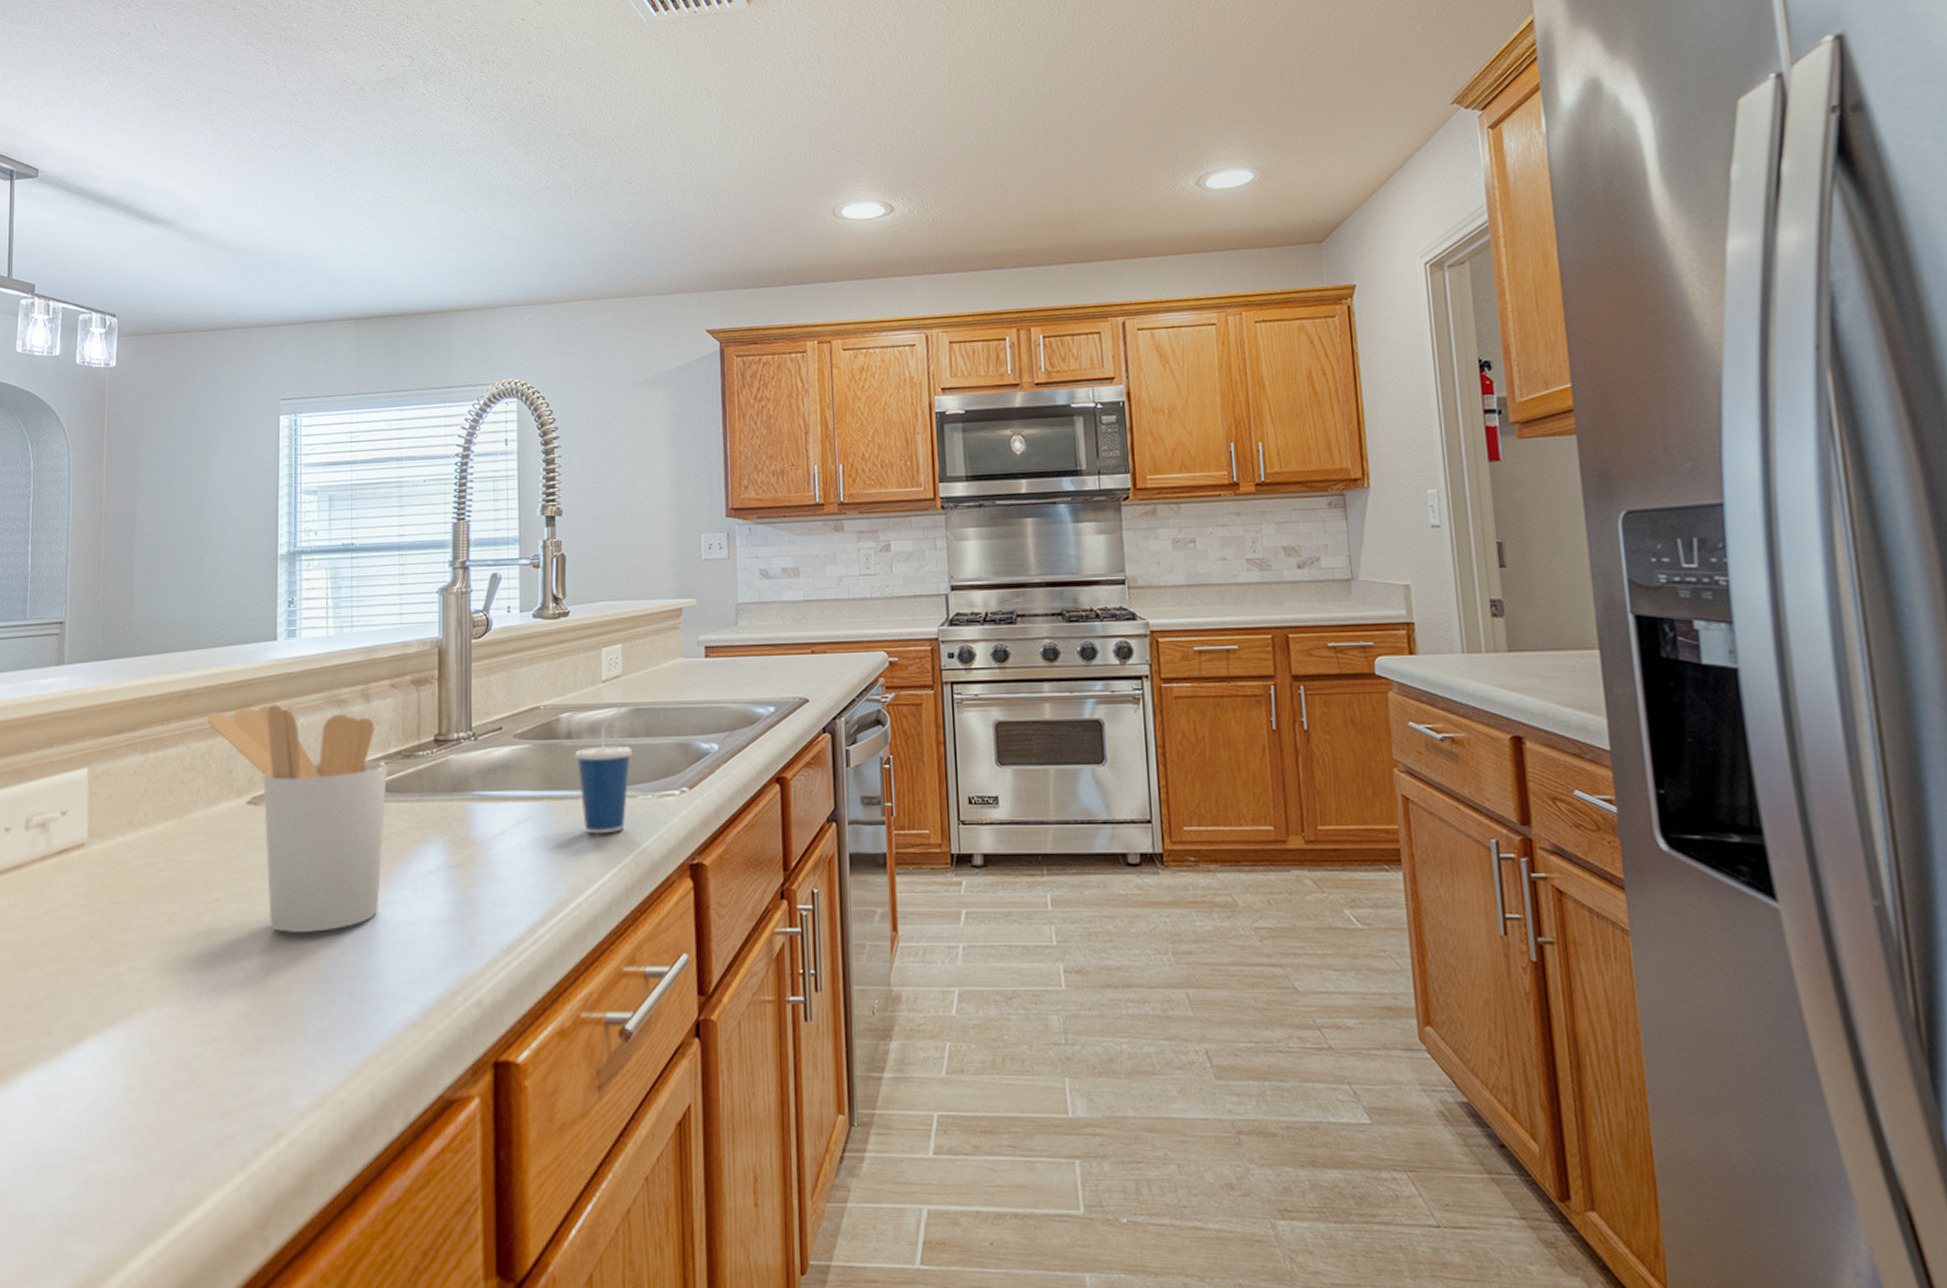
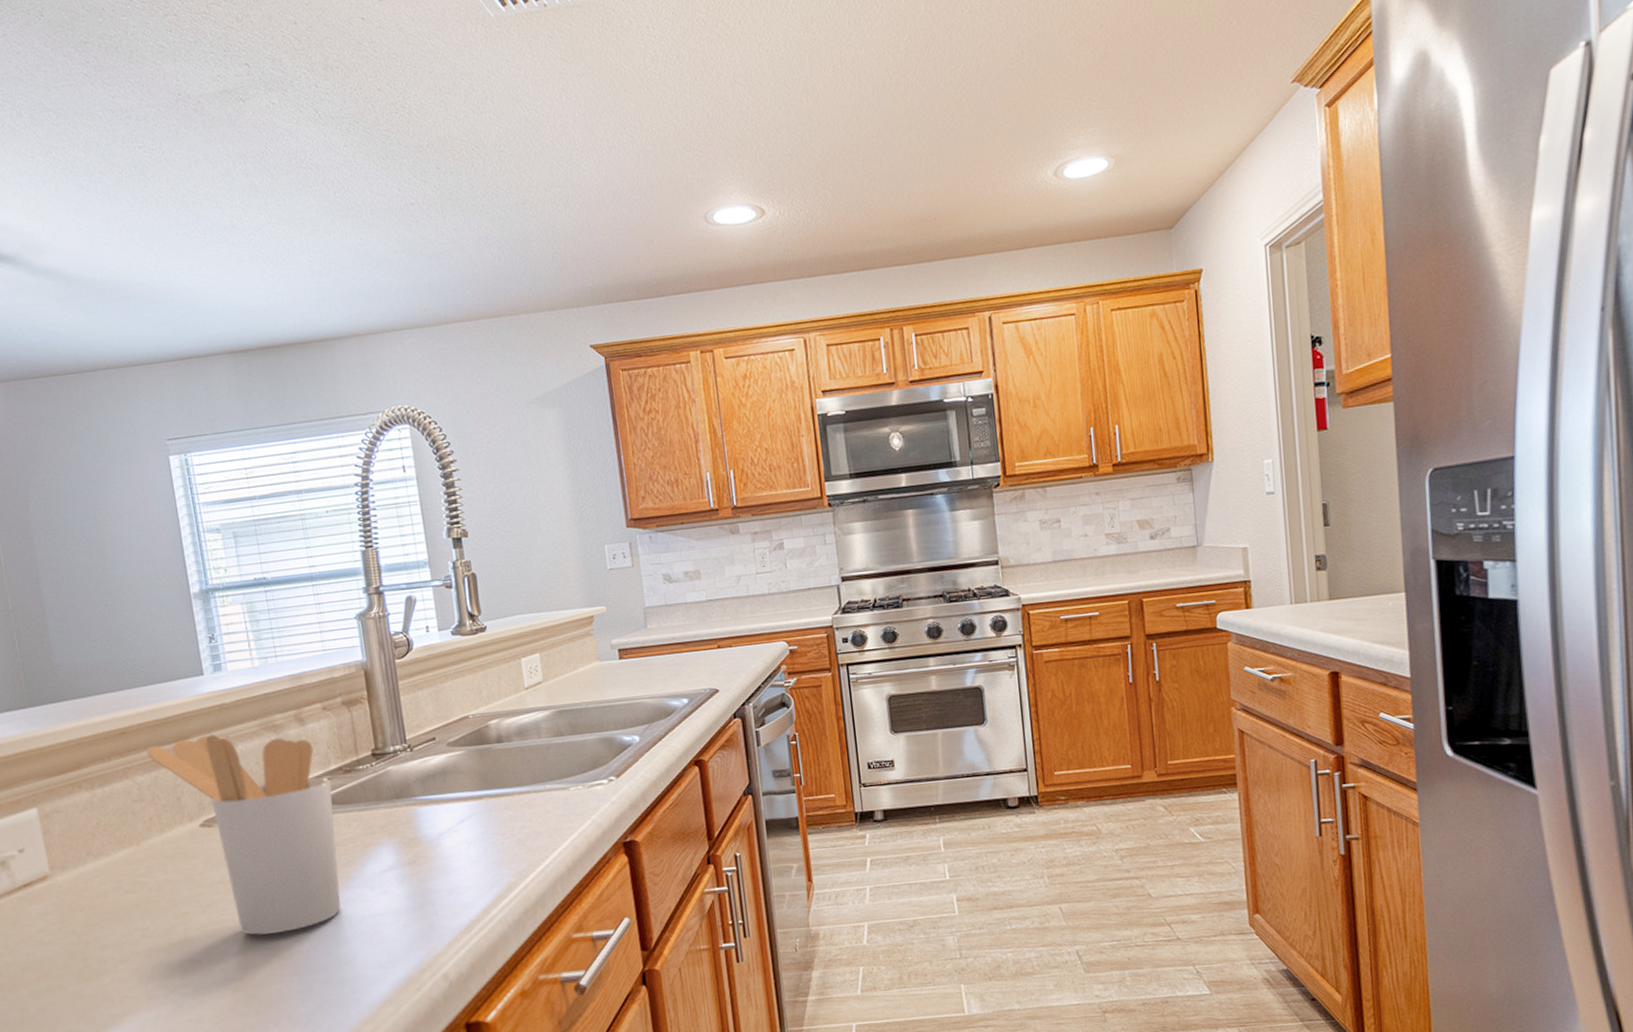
cup: present [574,707,633,834] -> none [506,710,561,824]

